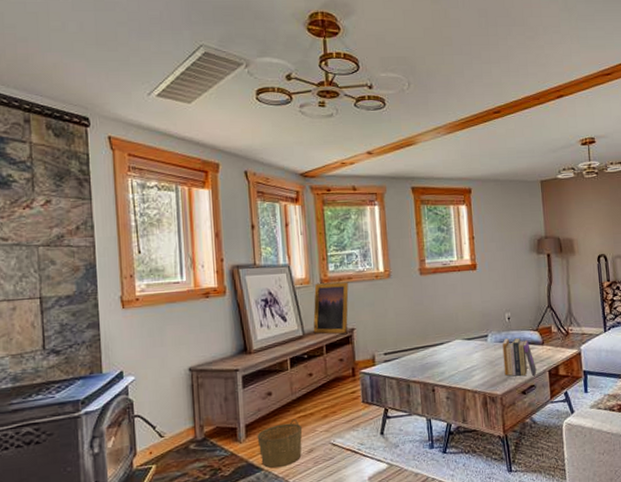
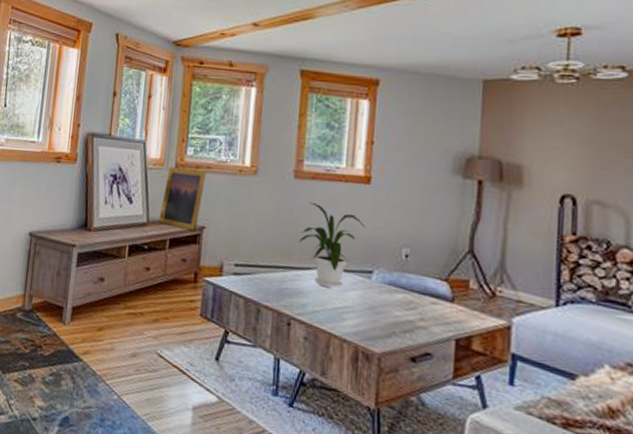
basket: present [257,419,303,469] -> none [81,314,130,365]
house plant: none [431,291,478,355] -> present [299,201,366,289]
books: present [502,338,537,376] -> none [388,281,438,341]

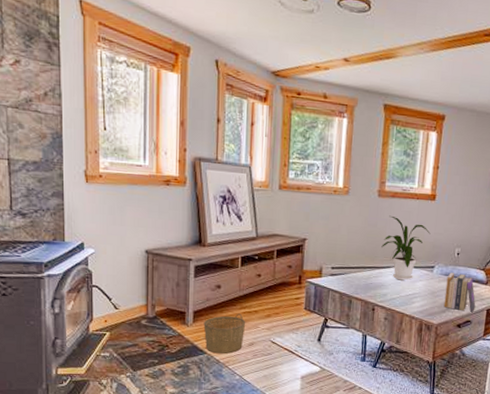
basket: none [81,314,130,365] -> present [203,313,246,354]
picture frame: present [158,167,206,232] -> none [266,189,306,243]
books: none [388,281,438,341] -> present [443,273,476,312]

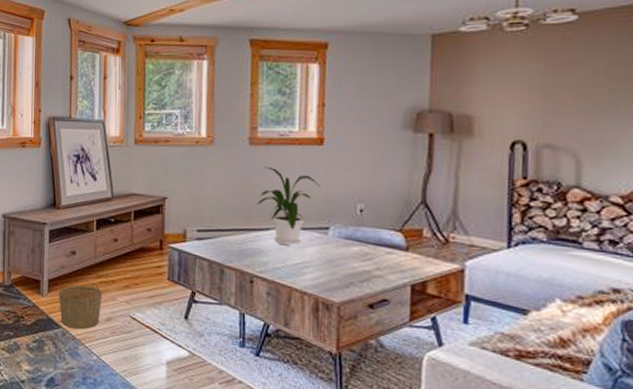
books: present [443,273,476,312] -> none [346,235,394,288]

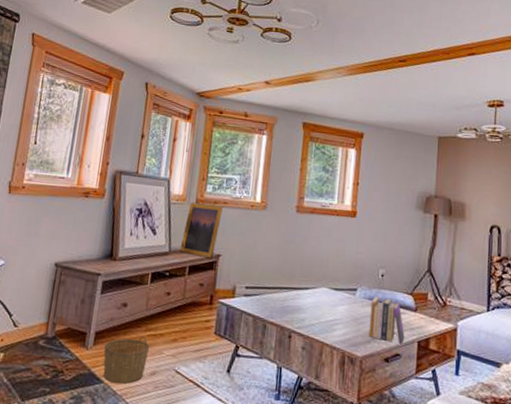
picture frame: none [122,144,164,202] -> present [179,203,223,259]
house plant: present [257,166,320,246] -> none [299,232,352,305]
books: none [346,235,394,288] -> present [368,296,405,344]

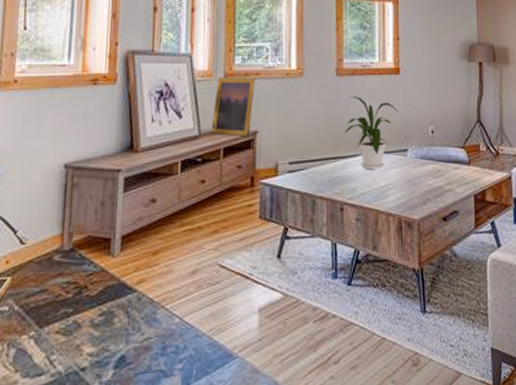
basket: present [103,336,150,384] -> none [133,232,188,291]
house plant: none [299,232,352,305] -> present [345,95,399,170]
books: present [368,296,405,344] -> none [423,154,461,200]

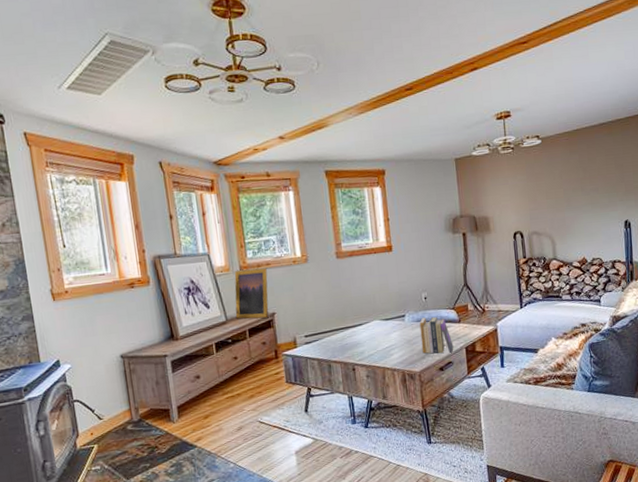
house plant: present [345,95,399,170] -> none [349,274,394,336]
books: none [423,154,461,200] -> present [419,317,454,354]

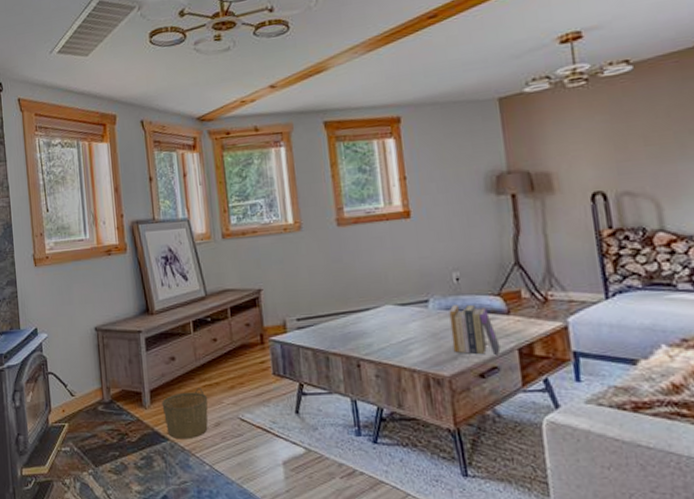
basket: none [188,399,232,446] -> present [161,387,209,440]
picture frame: present [234,268,269,320] -> none [216,236,254,296]

